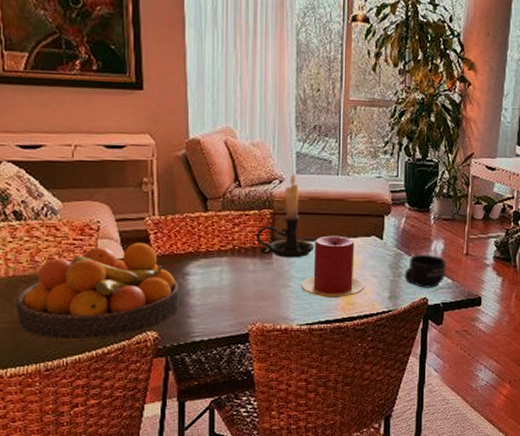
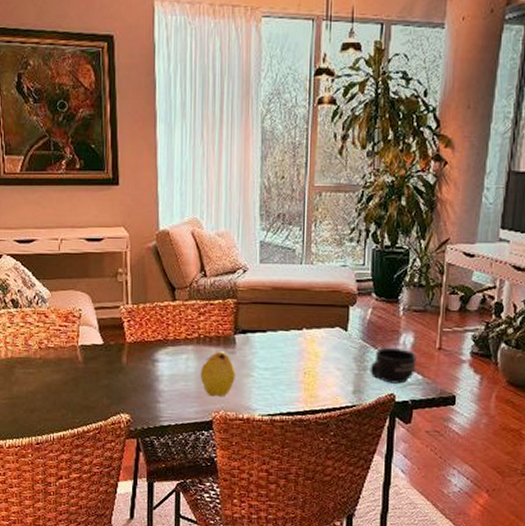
fruit bowl: present [16,243,180,340] -> none [13,330,150,418]
fruit: none [235,262,272,309] -> present [200,351,235,397]
candle holder: present [255,173,314,258] -> none [220,262,276,348]
candle: present [300,235,365,298] -> none [263,326,328,390]

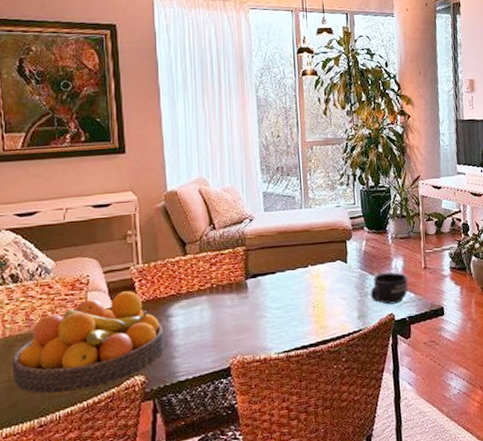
fruit bowl: none [13,330,150,418] -> present [12,291,165,395]
fruit: present [200,351,235,397] -> none [215,297,250,343]

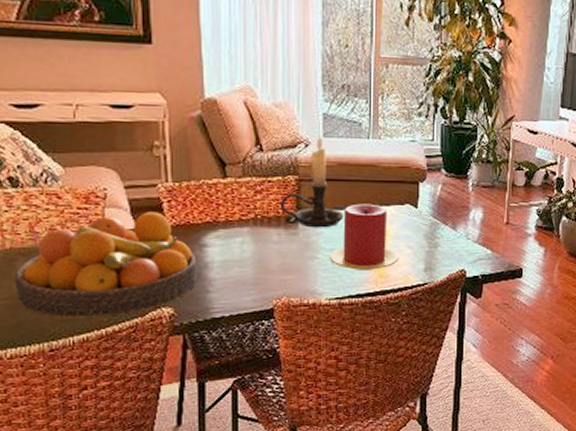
candle holder: none [231,211,285,291] -> present [280,136,343,228]
candle: none [275,263,335,324] -> present [329,203,399,270]
mug: present [370,272,408,305] -> none [441,223,486,259]

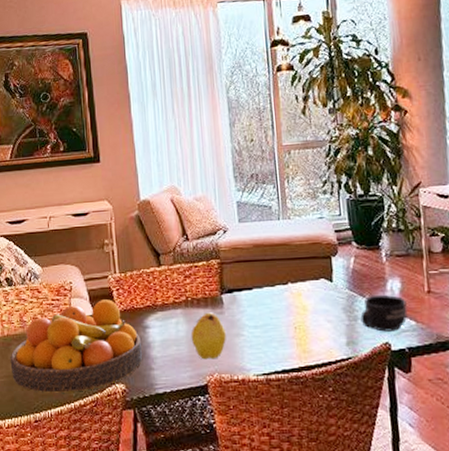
fruit: none [258,232,298,283] -> present [190,312,226,360]
candle holder: present [280,136,343,228] -> none [206,222,263,307]
candle: present [329,203,399,270] -> none [253,280,320,346]
mug: none [441,223,486,259] -> present [360,294,408,332]

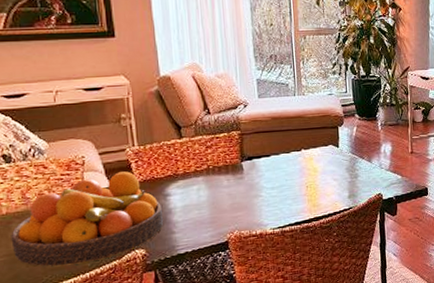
fruit: present [190,312,226,360] -> none [212,178,246,220]
mug: present [360,294,408,332] -> none [360,156,396,186]

